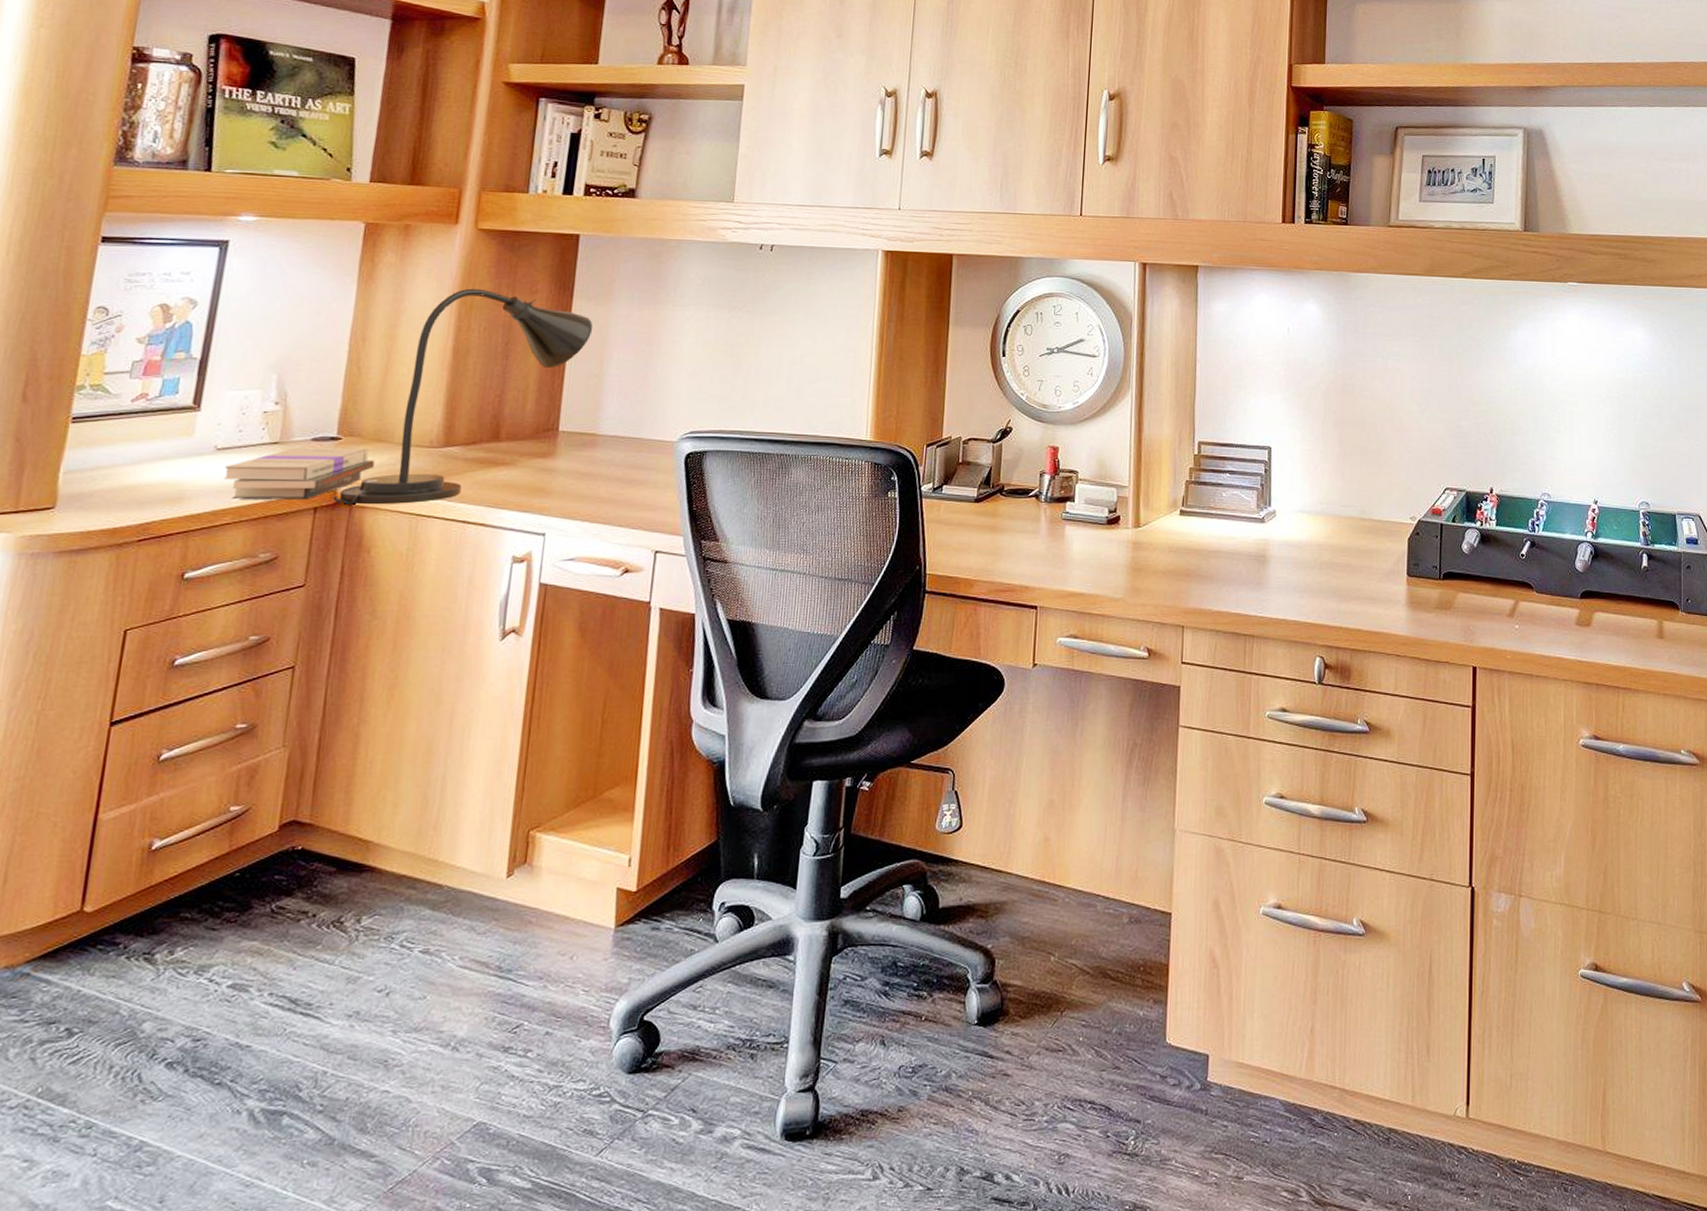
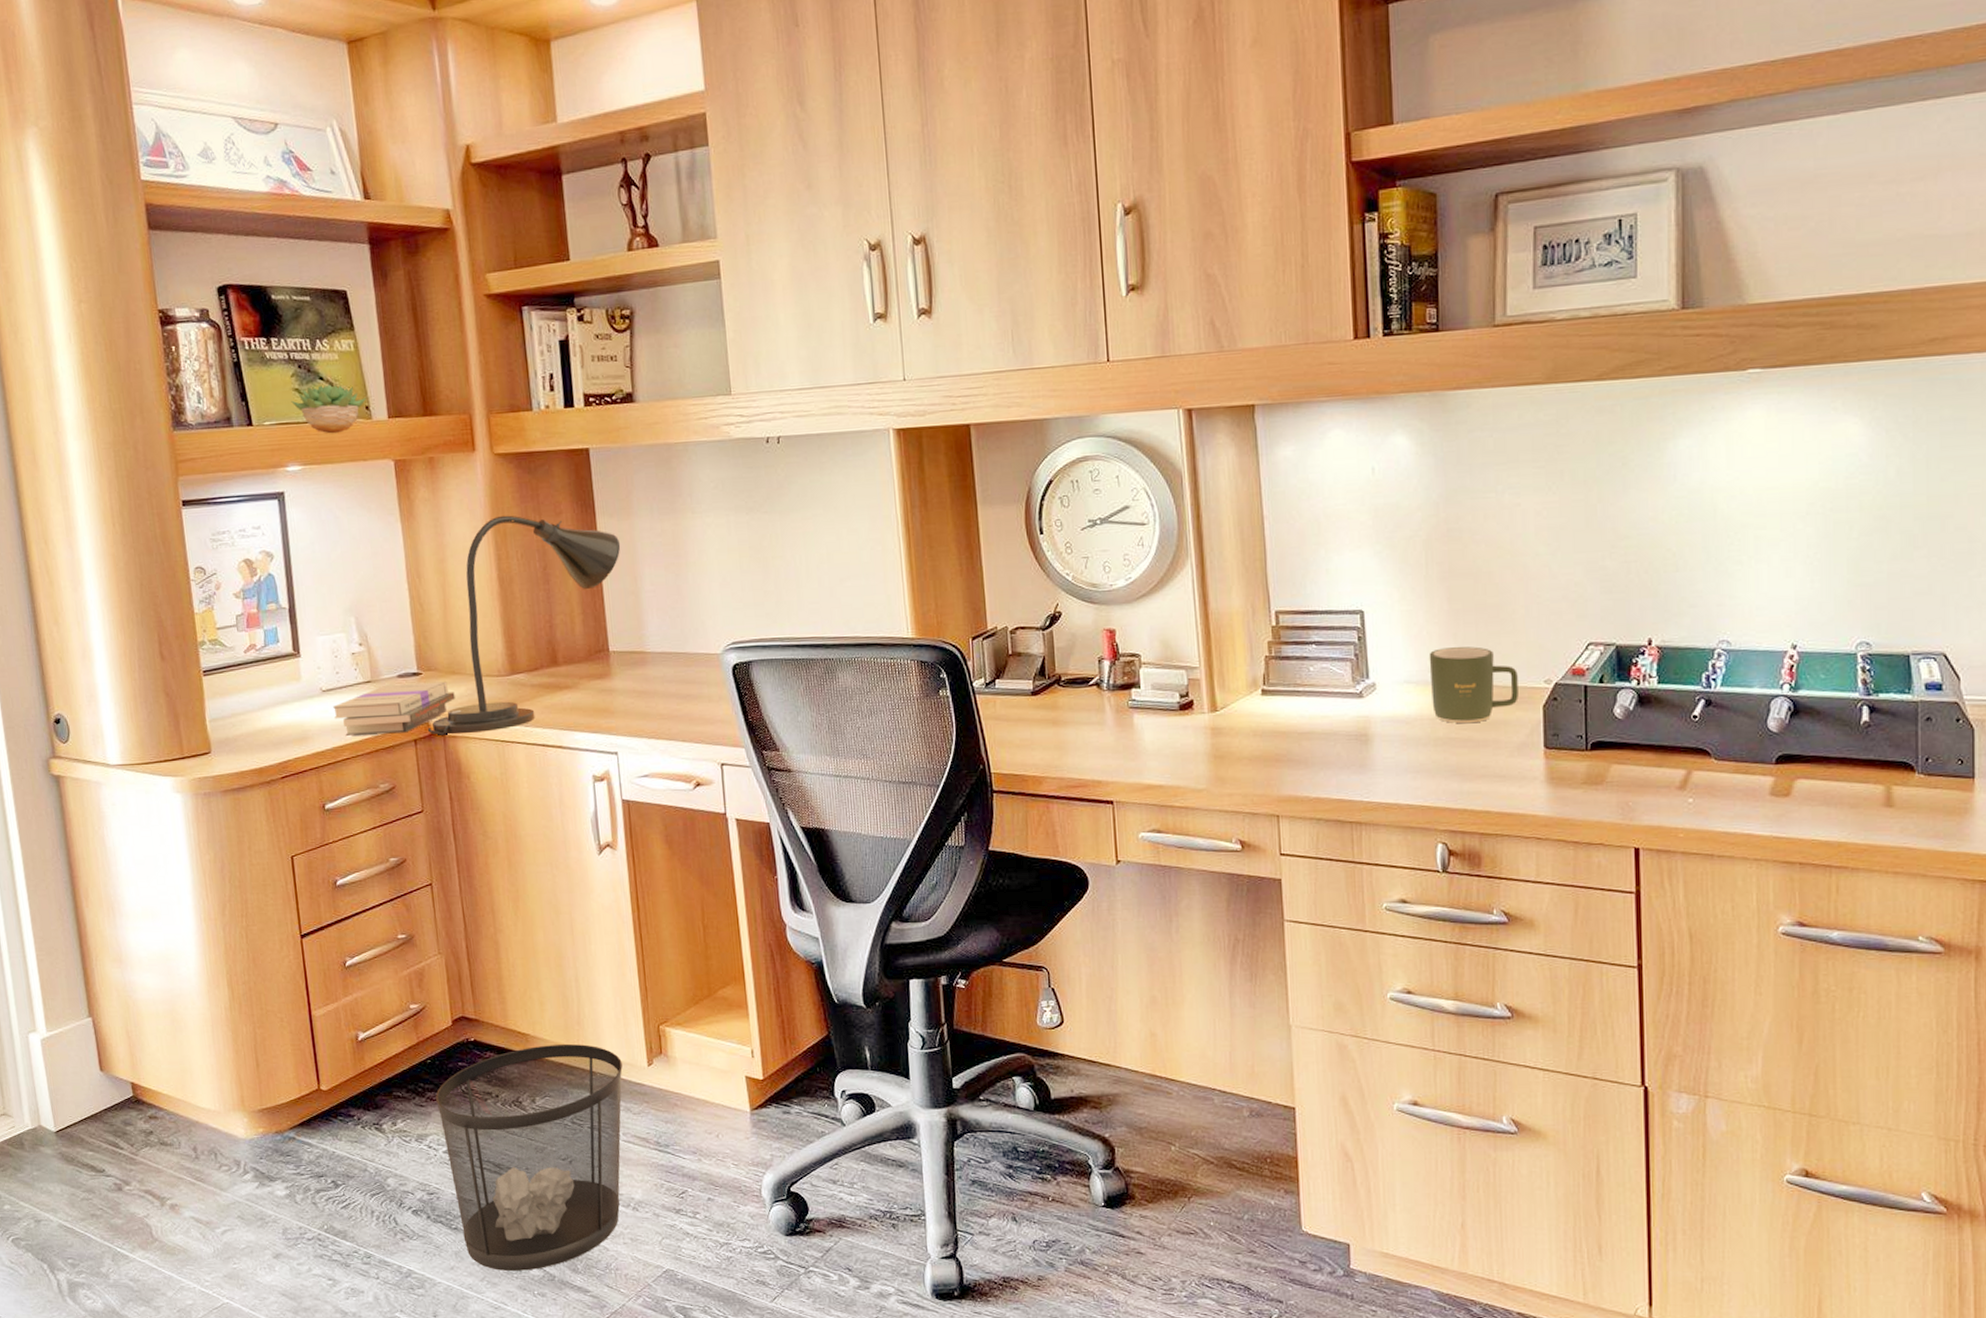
waste bin: none [226,853,477,1136] -> present [436,1044,623,1271]
succulent plant: none [263,142,351,190] -> present [291,384,367,434]
mug: none [1320,484,1390,551] -> present [1429,646,1518,724]

